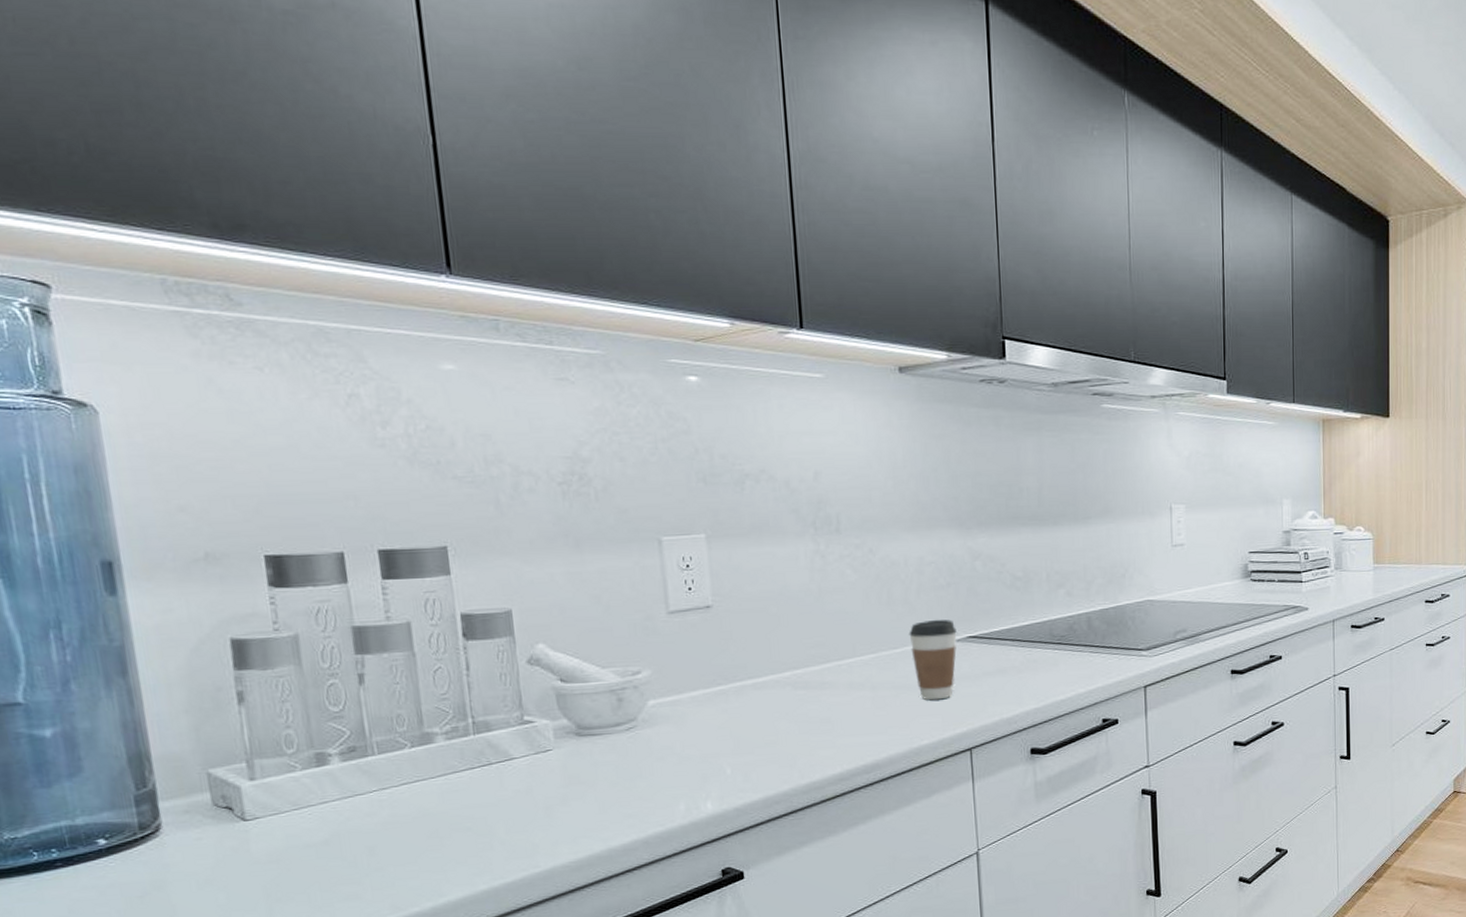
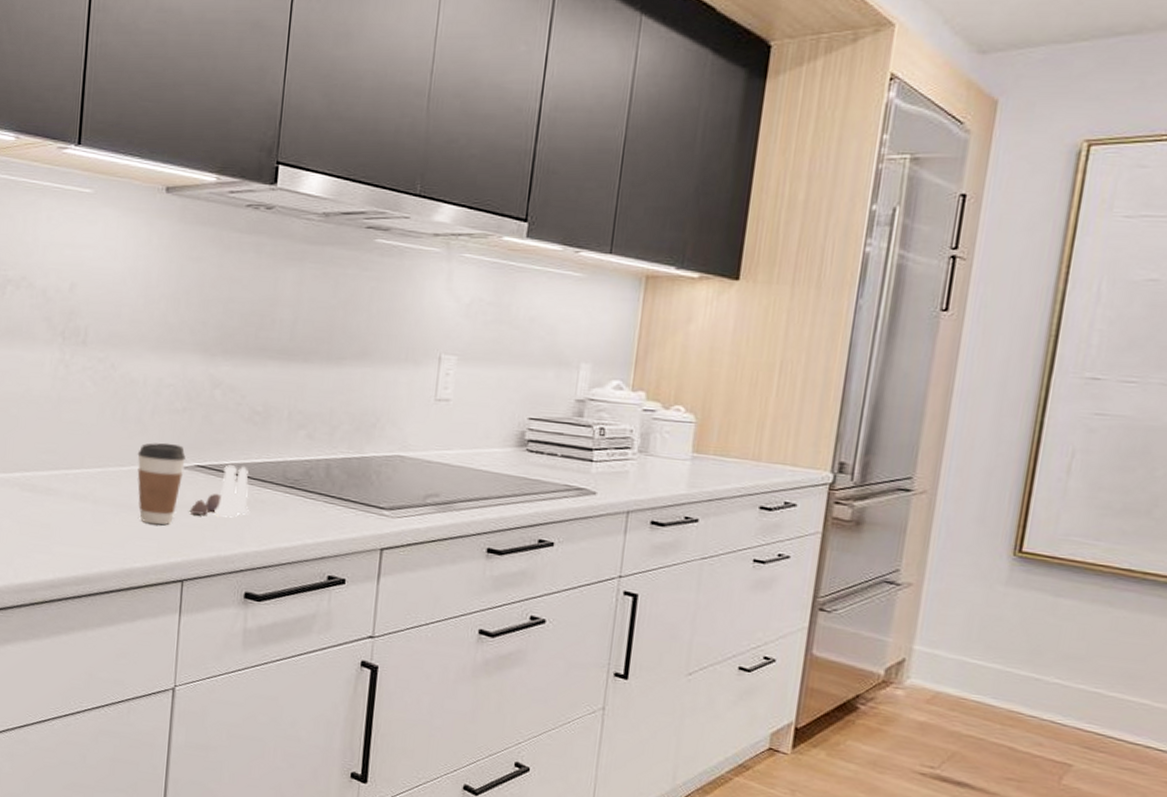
salt and pepper shaker set: none [968,631,1024,683] -> present [189,465,249,518]

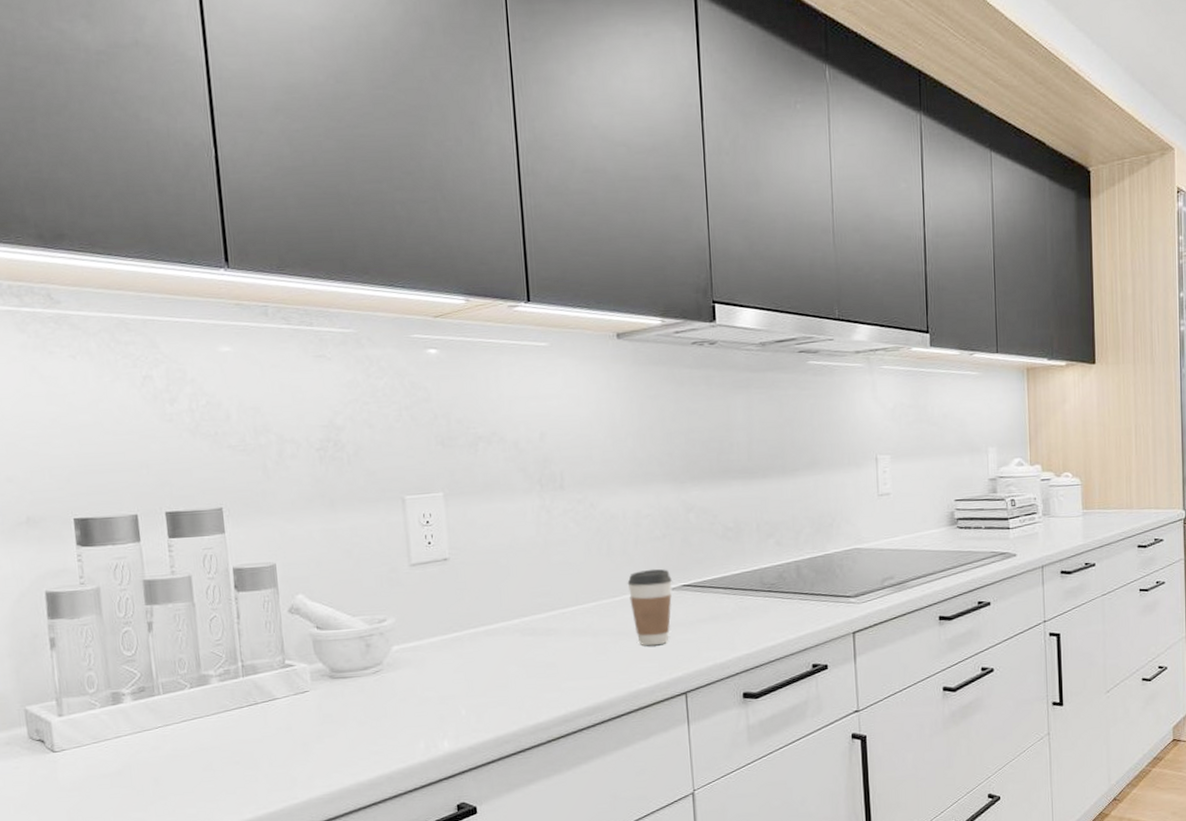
salt and pepper shaker set: present [189,465,249,518] -> none [683,579,736,630]

